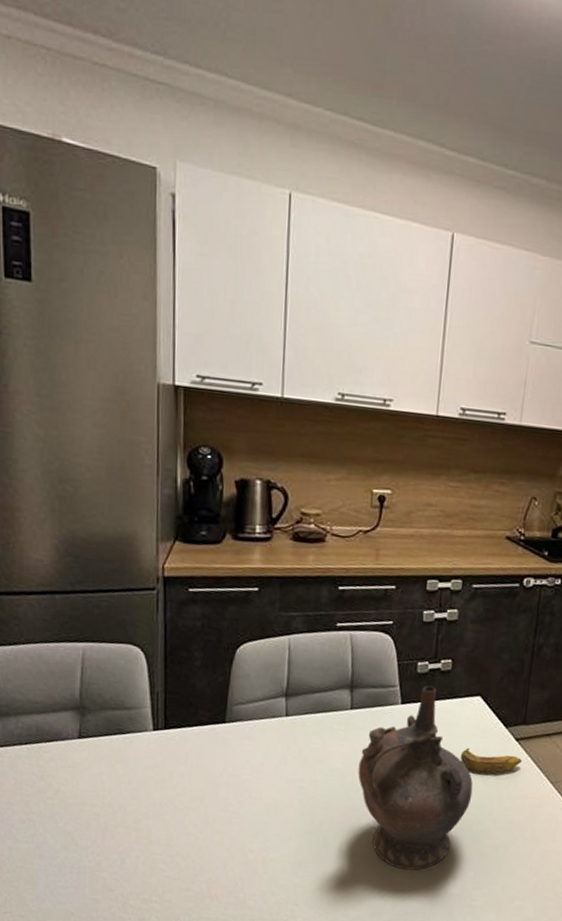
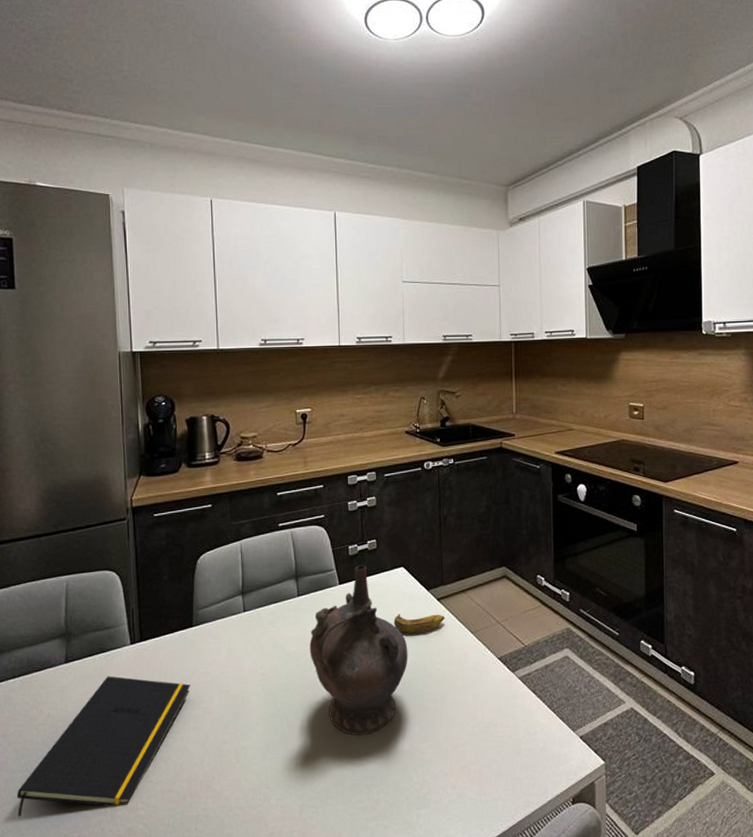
notepad: none [22,760,218,894] -> present [17,676,190,817]

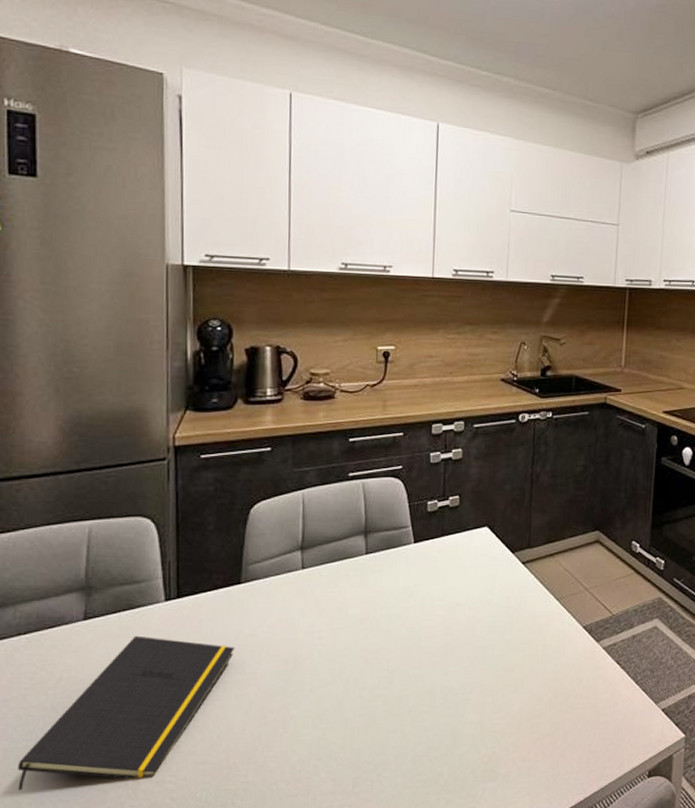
ceremonial vessel: present [309,564,408,735] -> none [375,522,486,705]
banana: present [393,614,445,634] -> none [472,577,529,598]

